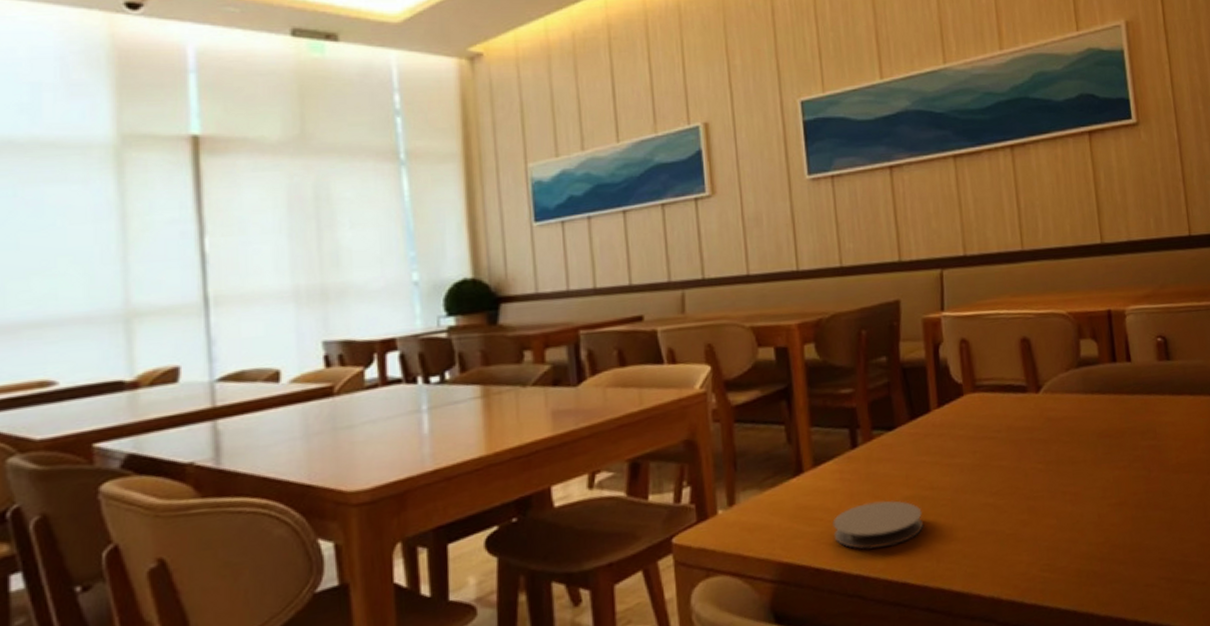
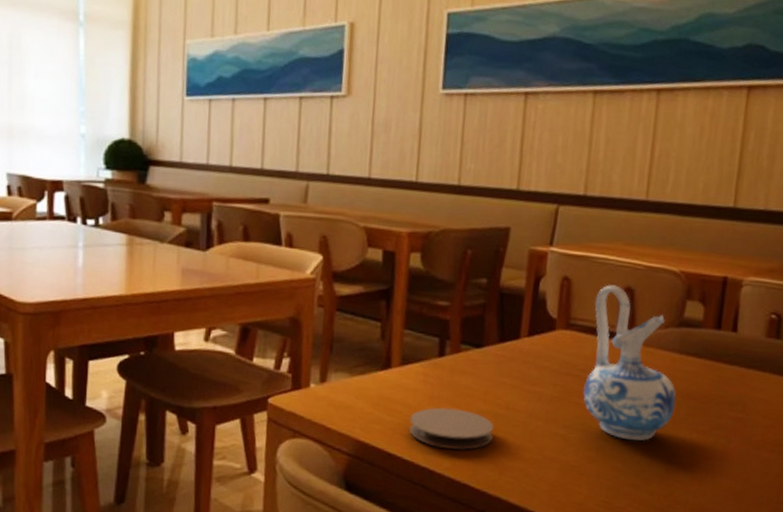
ceramic pitcher: none [996,338,1093,494] -> present [583,285,677,441]

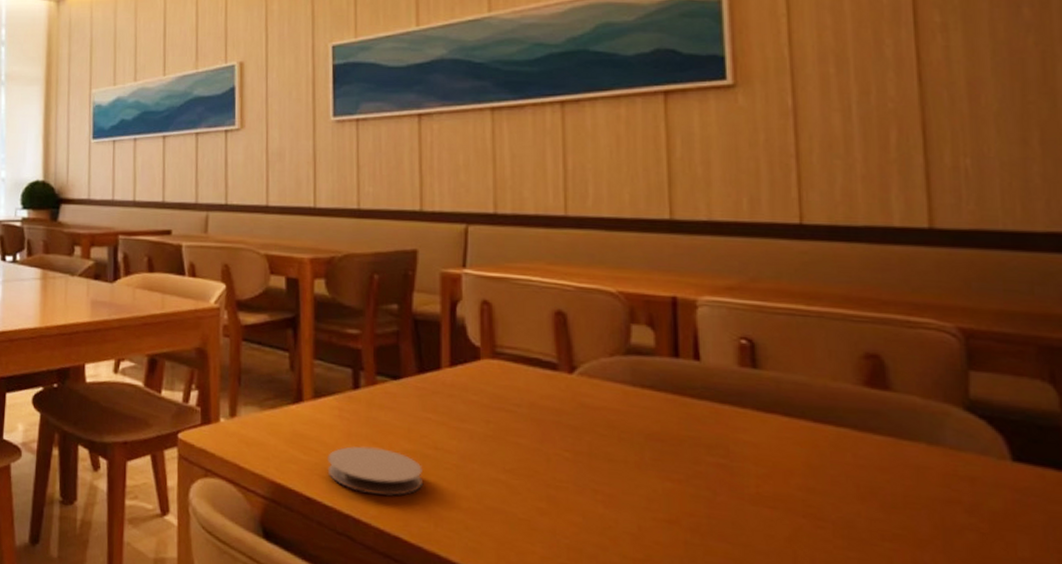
ceramic pitcher: present [583,285,677,441] -> none [521,308,638,491]

